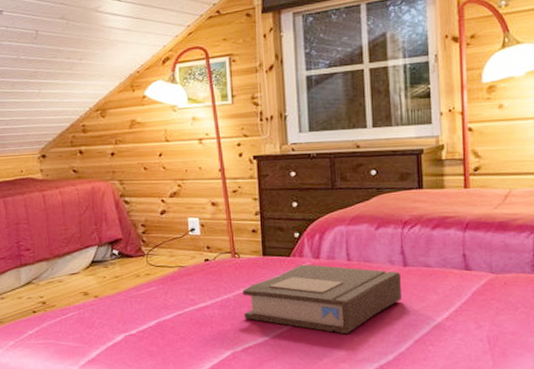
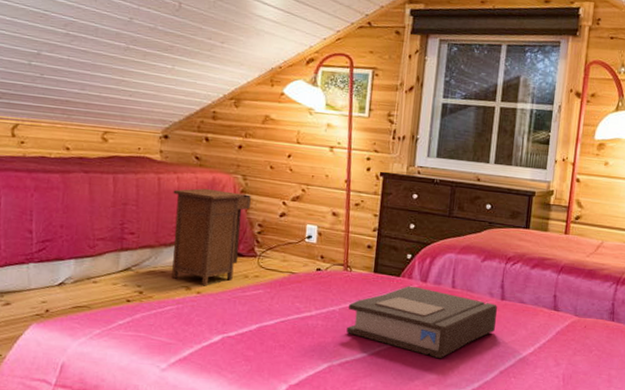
nightstand: none [58,197,131,290] -> present [171,188,251,286]

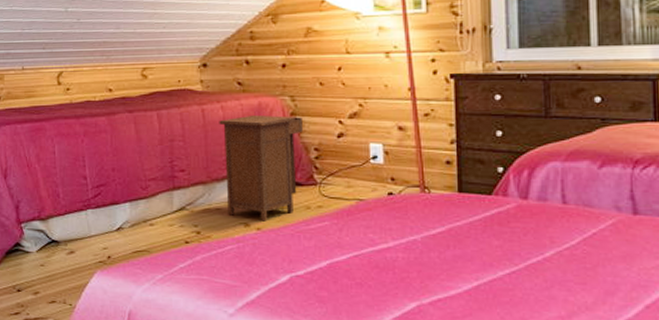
book: present [346,285,497,359] -> none [433,205,630,293]

